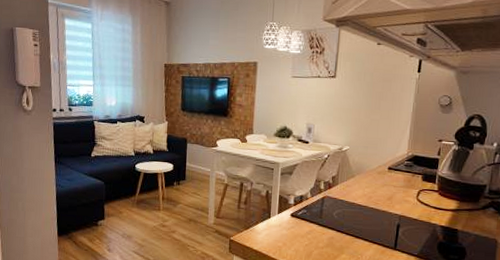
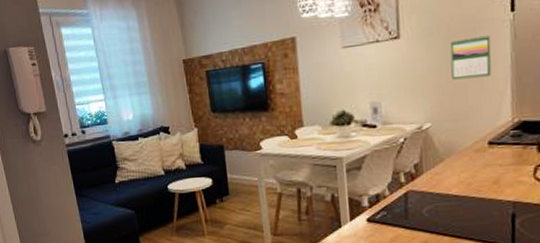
calendar: none [369,85,401,118] -> present [450,35,491,80]

